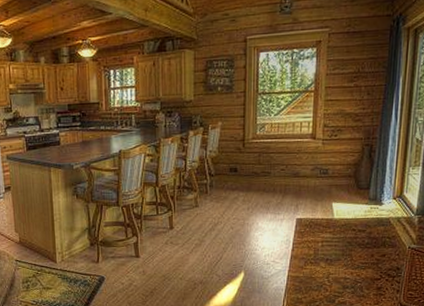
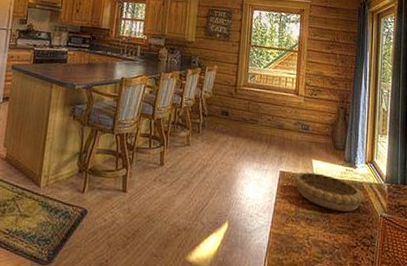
decorative bowl: none [311,215,391,248] -> present [293,172,365,212]

